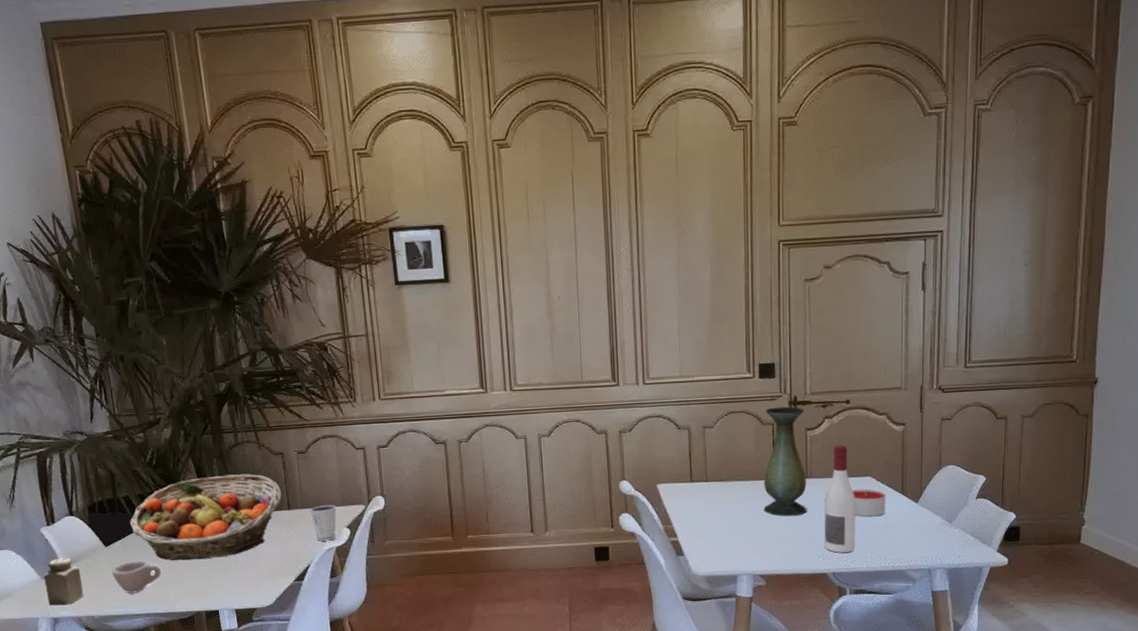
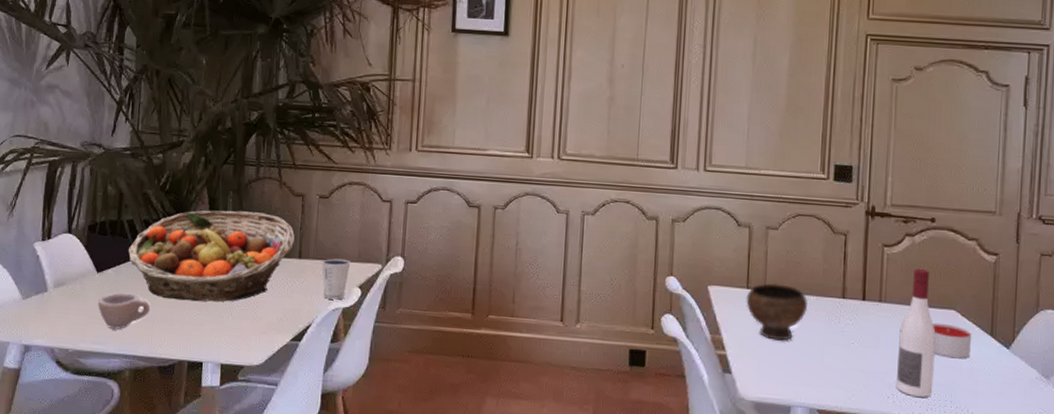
salt shaker: present [43,558,84,606] -> none [24,278,65,333]
bowl: none [691,474,745,523] -> present [746,283,808,341]
vase: present [763,406,807,517] -> none [827,215,883,345]

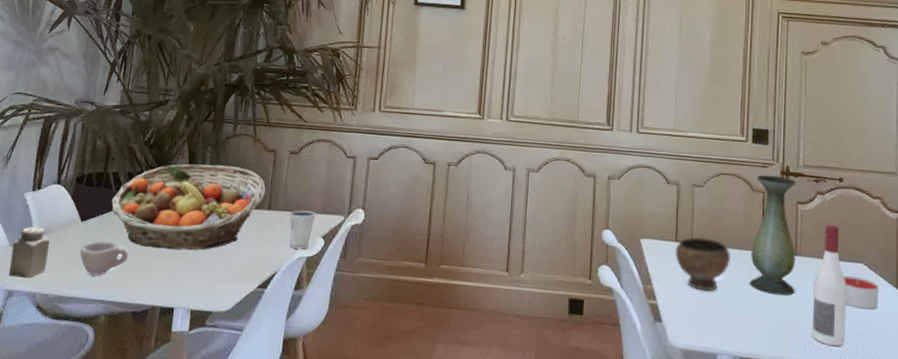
salt shaker: none [24,278,65,333] -> present [9,226,50,278]
vase: none [827,215,883,345] -> present [749,174,797,296]

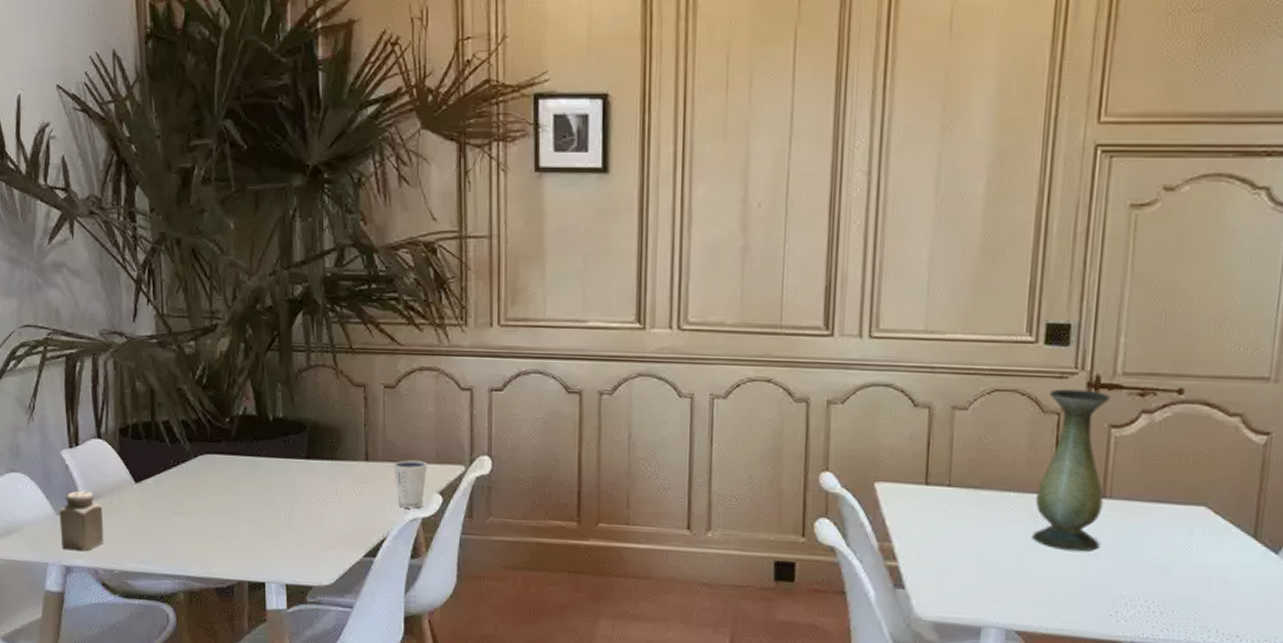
cup: present [80,241,128,276] -> none [141,505,199,547]
fruit basket: present [112,163,266,251] -> none [168,406,358,514]
bowl: present [675,237,731,292] -> none [924,477,1006,549]
wine bottle: present [813,224,847,347] -> none [1122,454,1178,616]
candle: present [843,275,878,310] -> none [1173,522,1227,568]

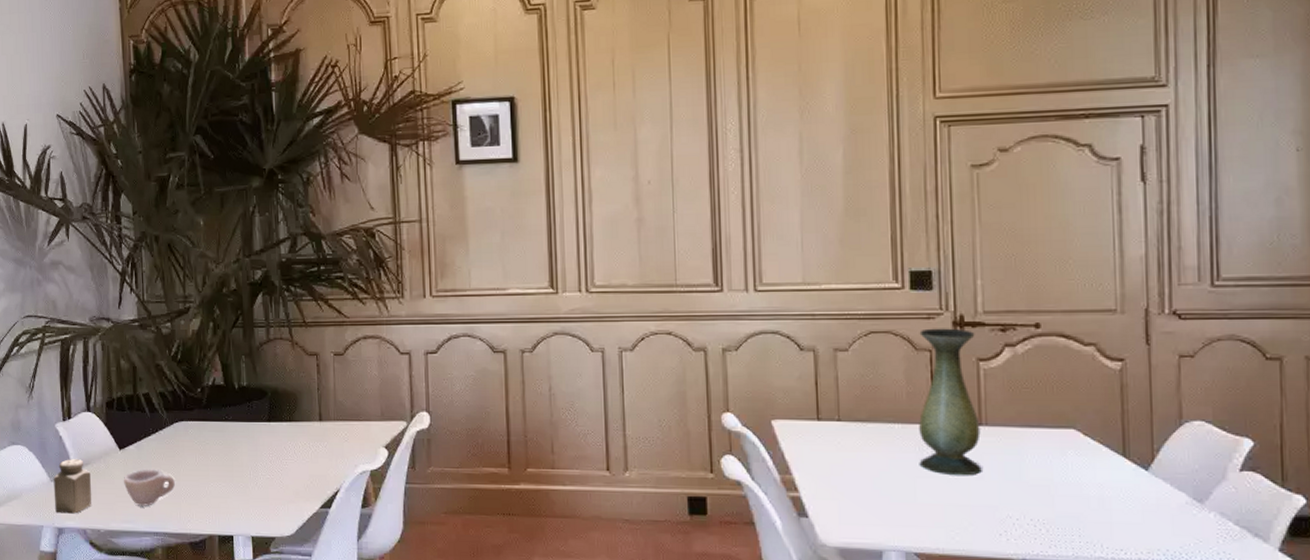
cup: none [141,505,199,547] -> present [124,469,175,506]
dixie cup: present [392,460,428,509] -> none [343,418,374,462]

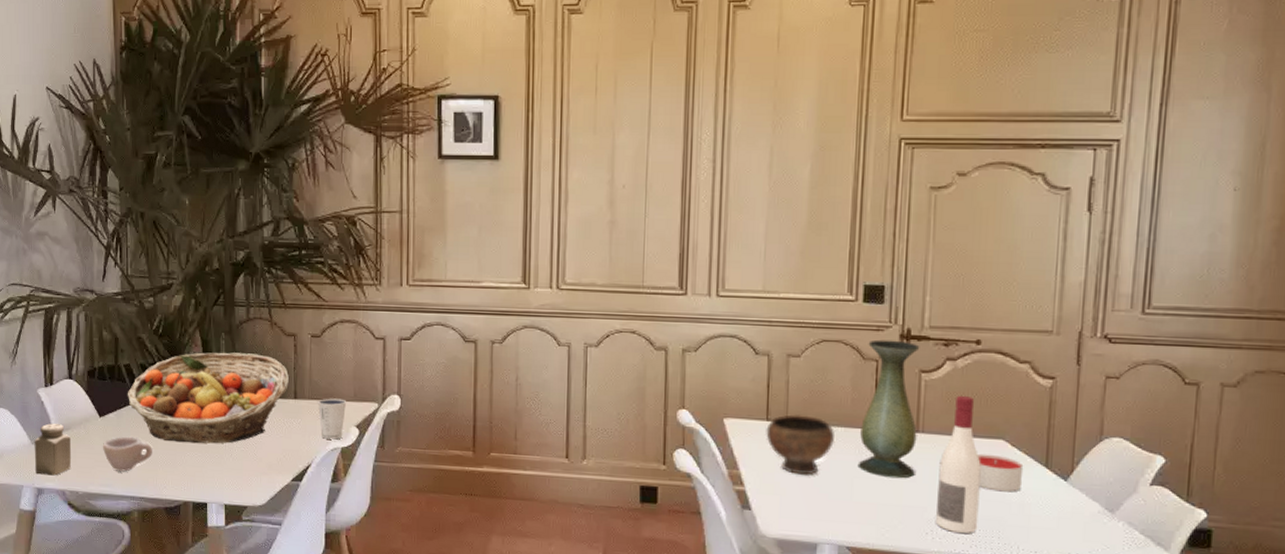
fruit basket: none [148,376,313,473] -> present [128,352,289,444]
dixie cup: none [343,418,374,462] -> present [317,398,347,440]
bowl: none [817,413,893,477] -> present [766,414,835,476]
wine bottle: none [1007,383,1055,534] -> present [936,395,981,534]
candle: none [1047,445,1099,486] -> present [977,453,1022,492]

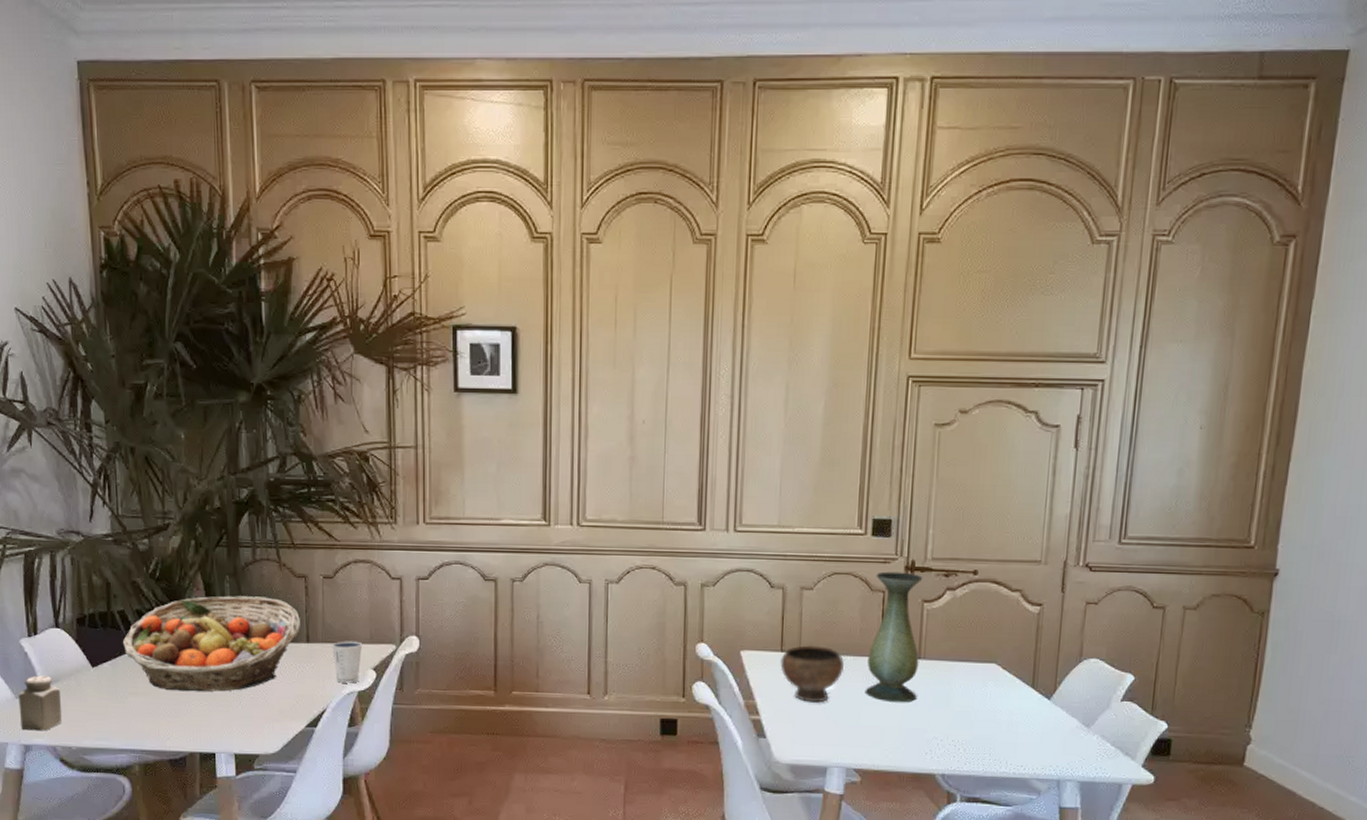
cup: present [103,436,152,472] -> none [97,687,153,724]
wine bottle: present [936,395,981,534] -> none [935,622,976,753]
candle: present [977,453,1022,492] -> none [972,677,1012,712]

